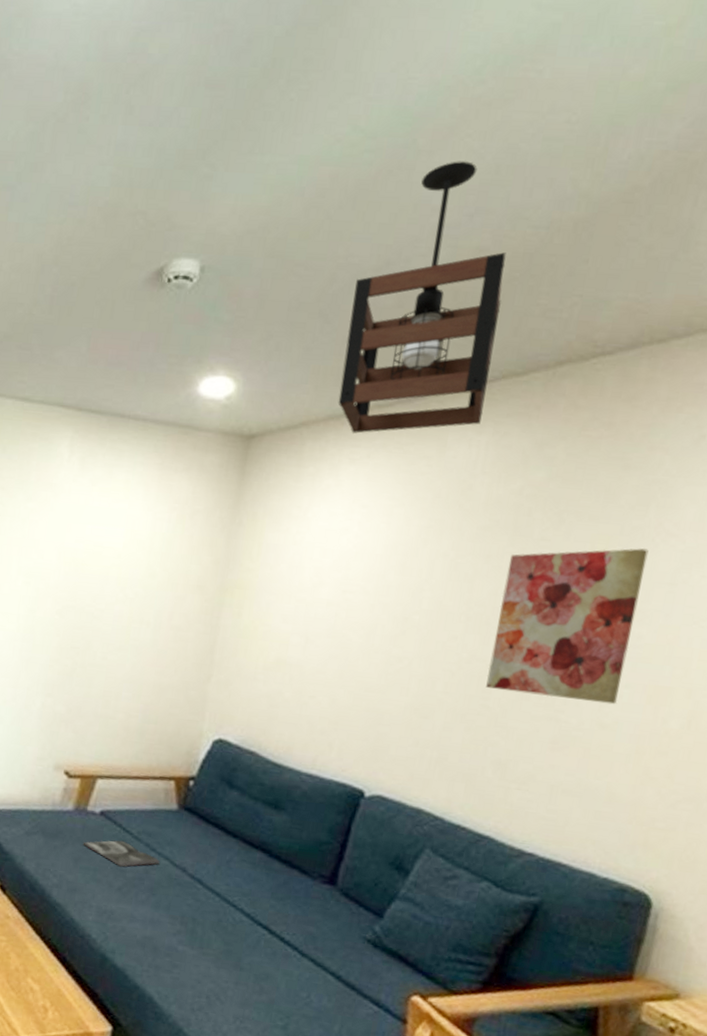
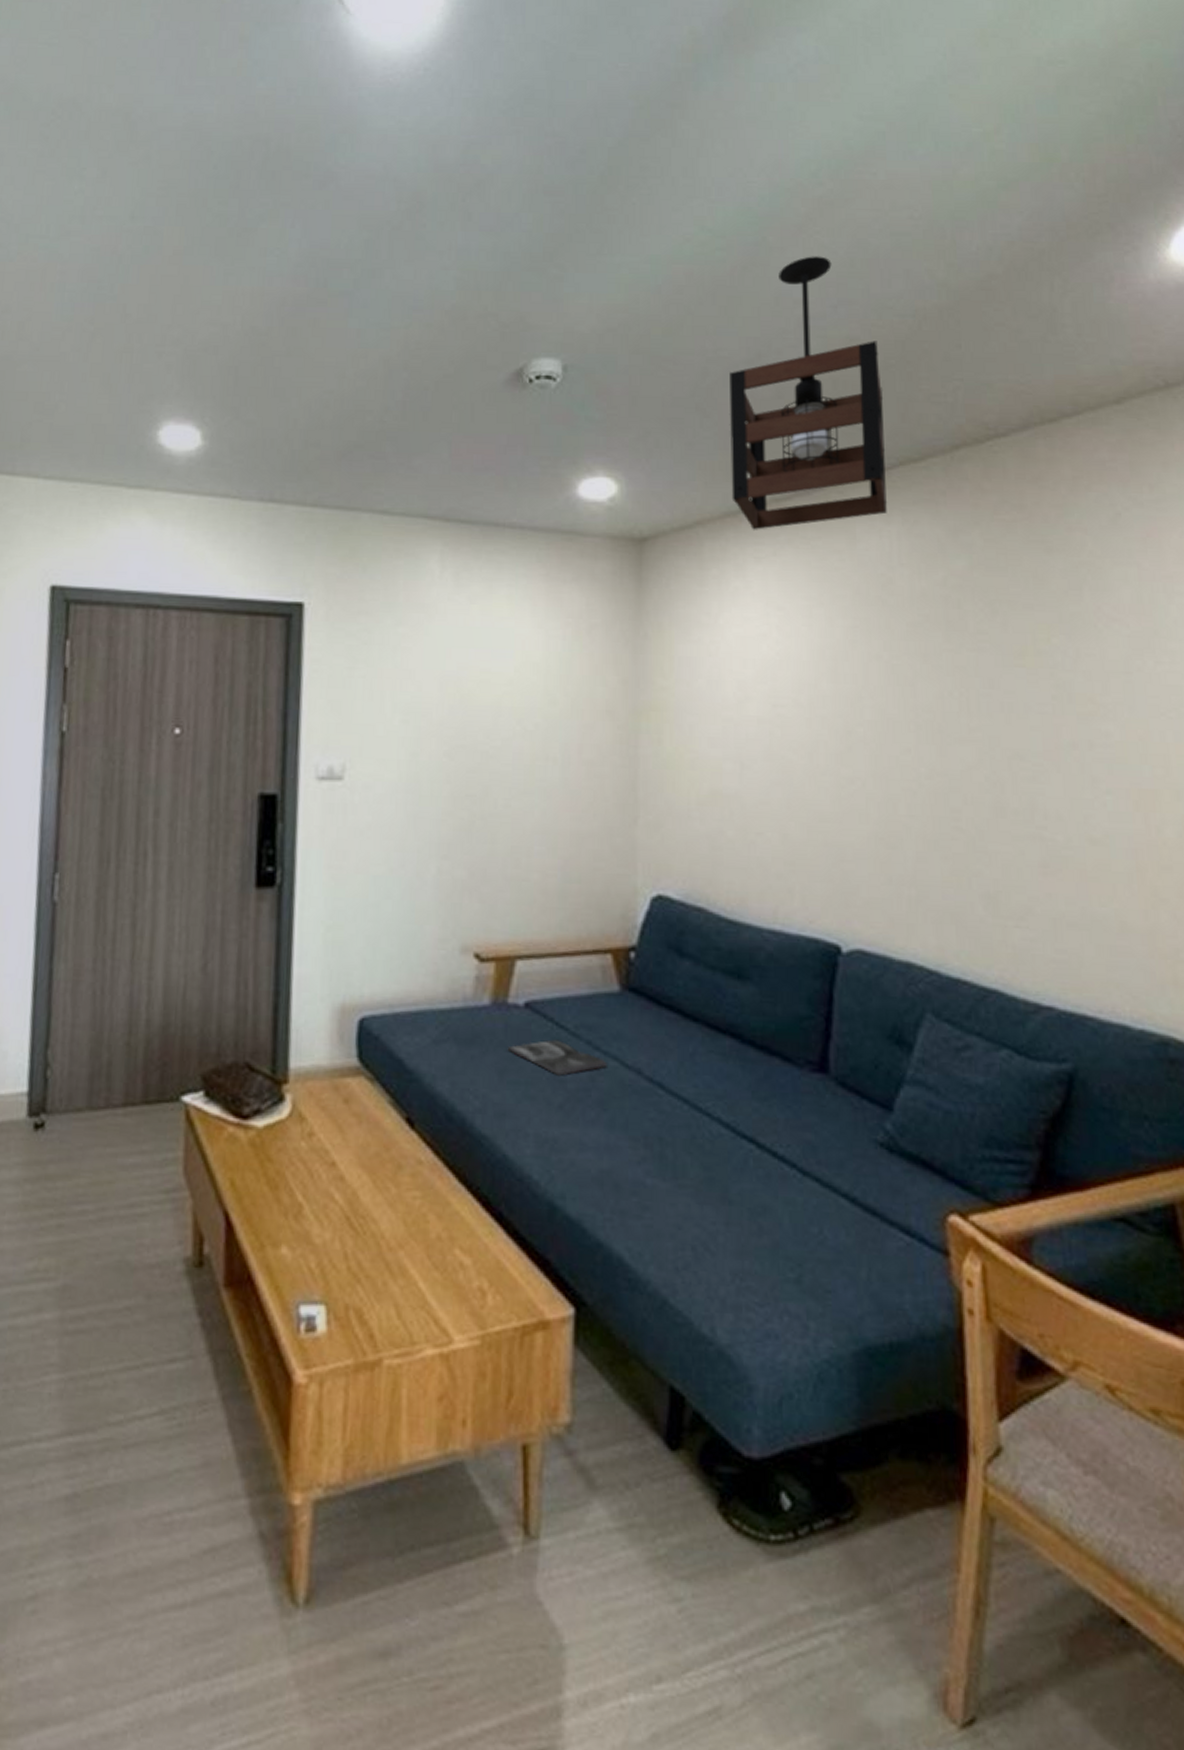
wall art: present [486,548,649,705] -> none [948,636,1103,815]

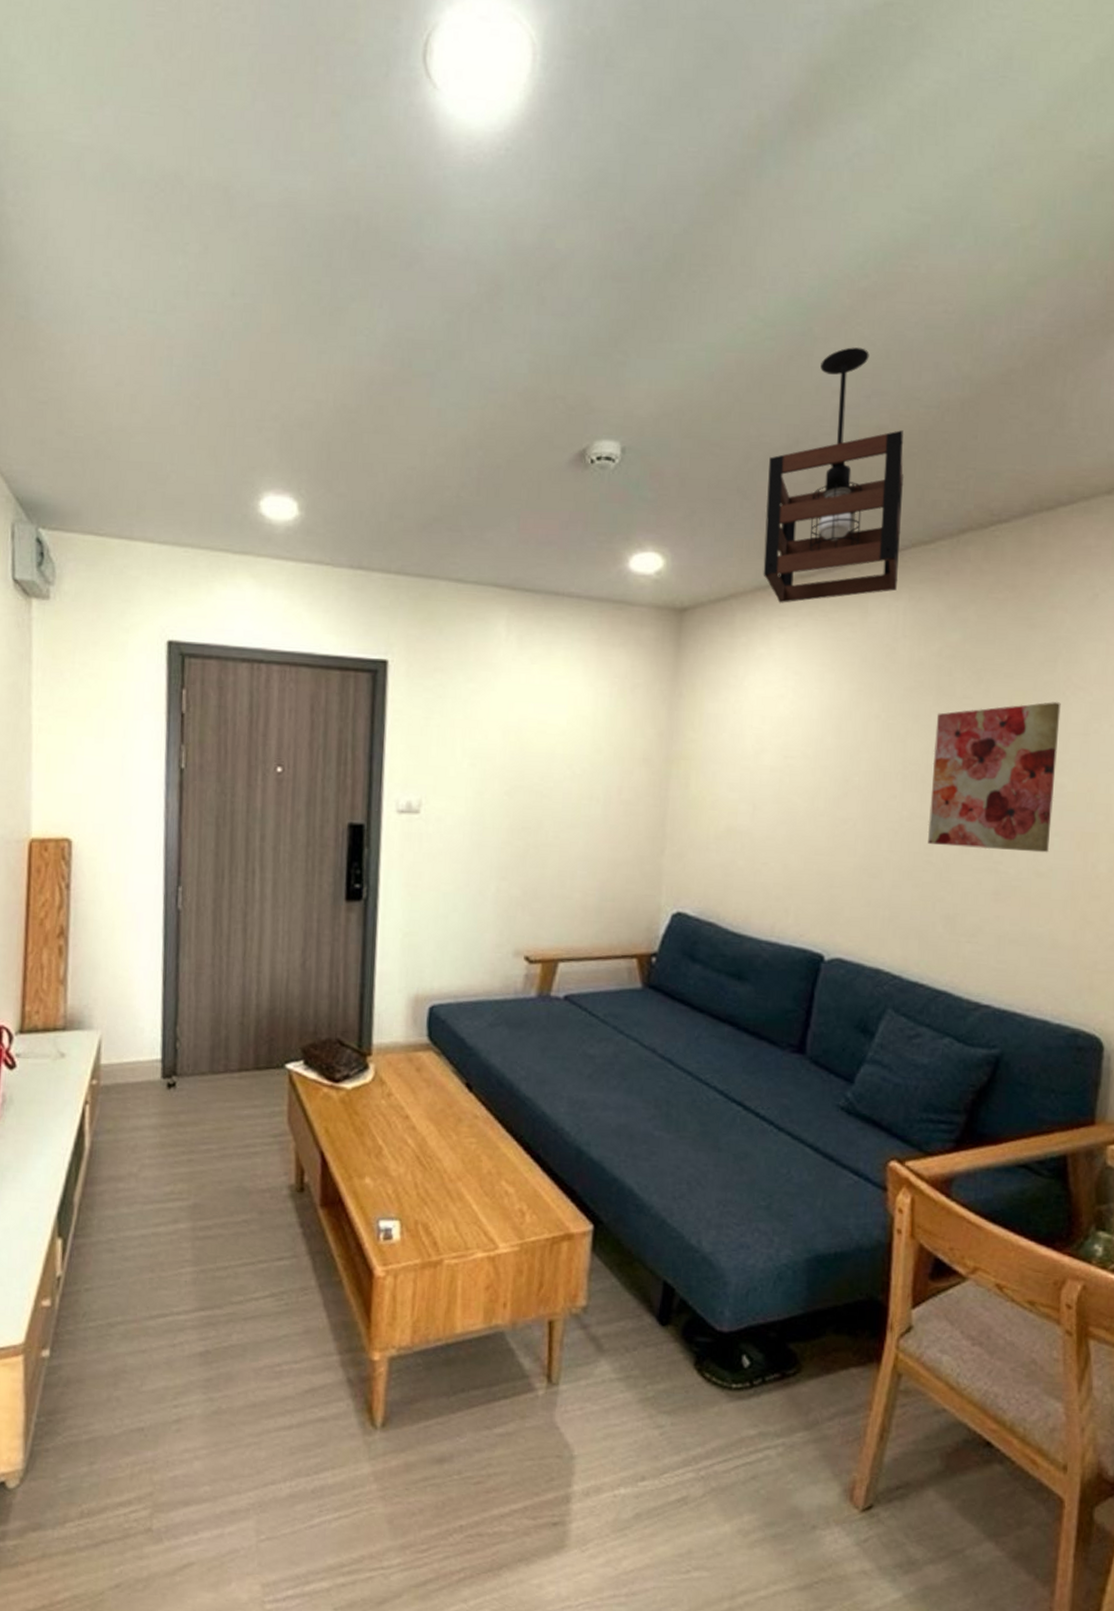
magazine: present [507,1039,607,1076] -> none [548,1025,629,1053]
wall art: none [948,636,1103,815] -> present [927,702,1061,853]

